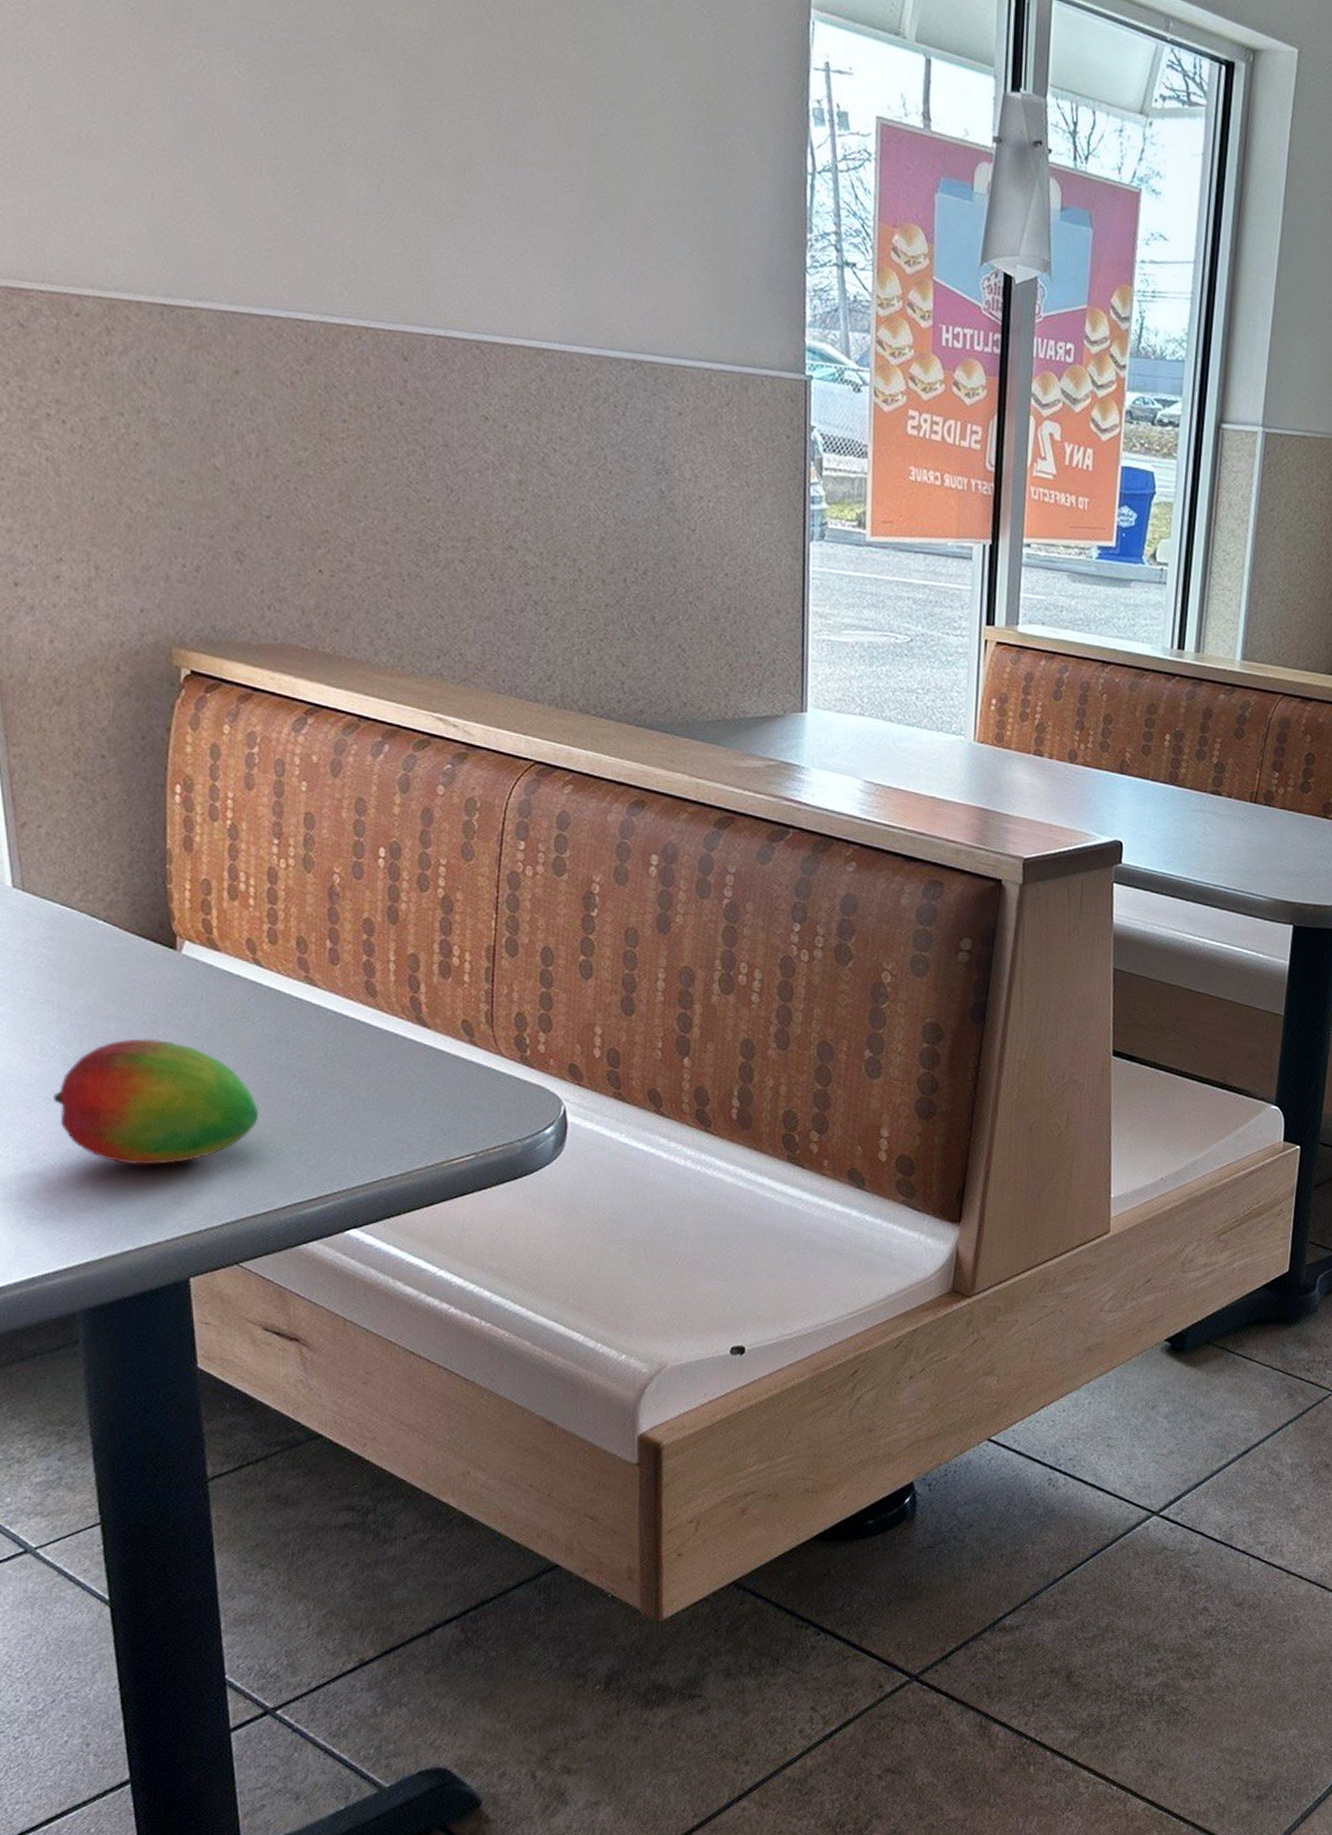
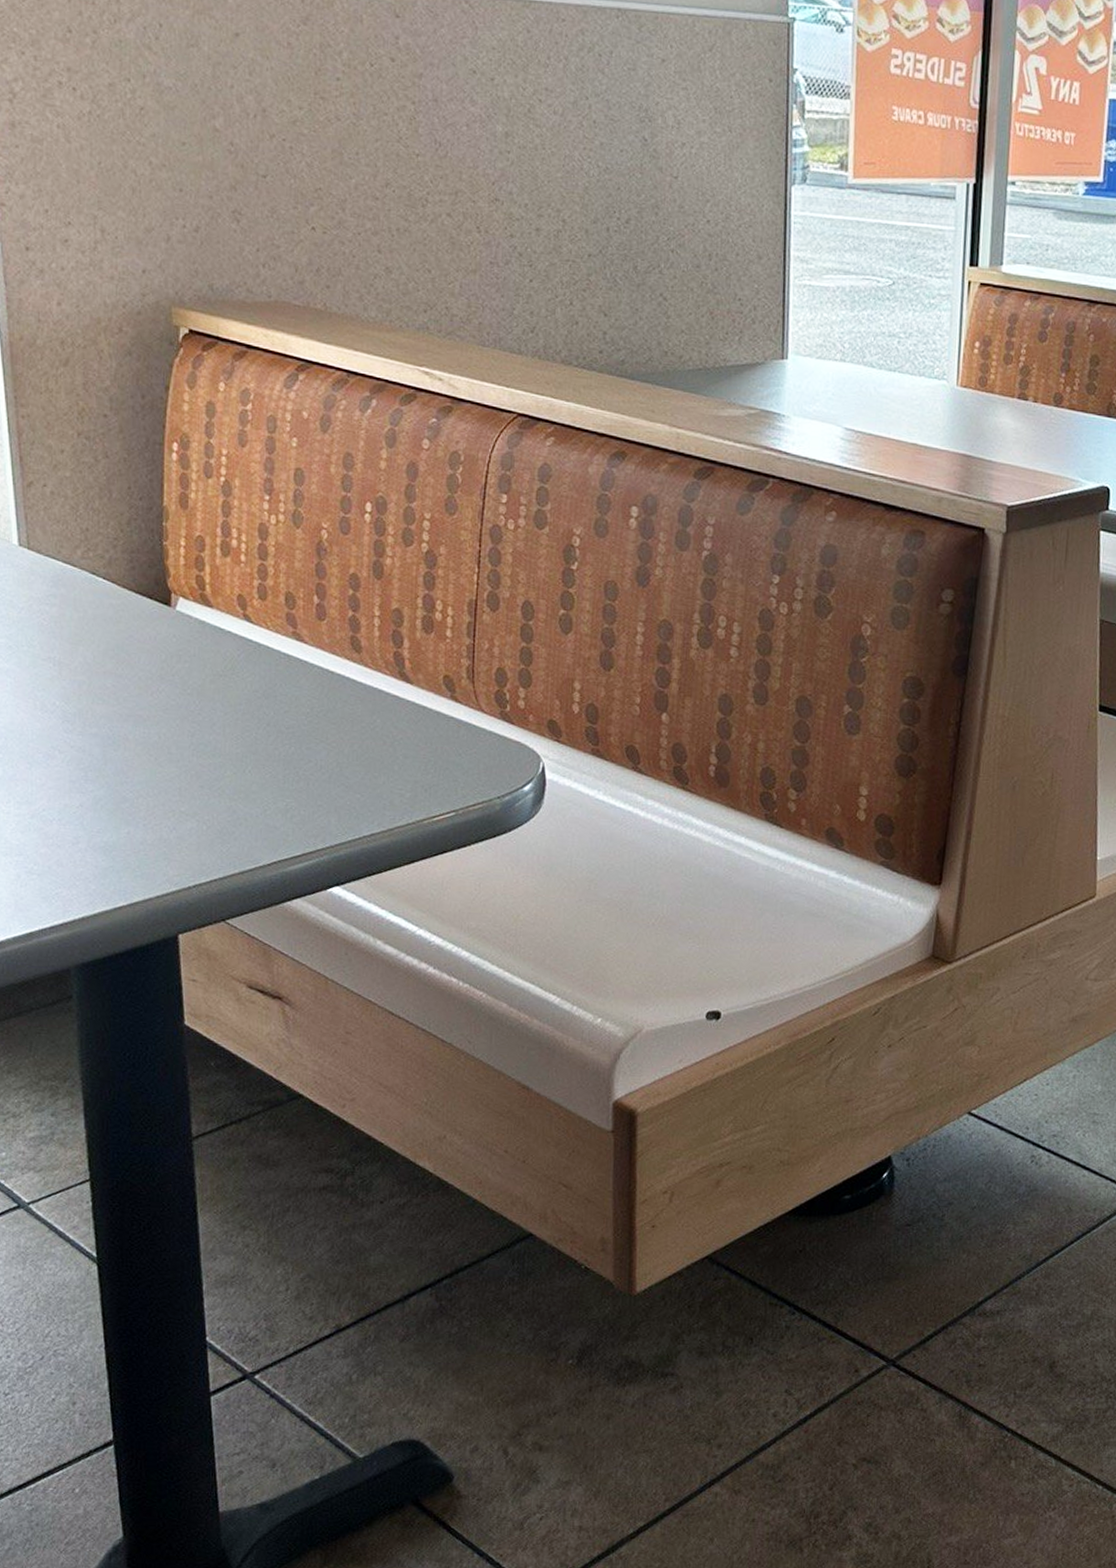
fruit: present [54,1038,259,1165] -> none [53,694,247,821]

